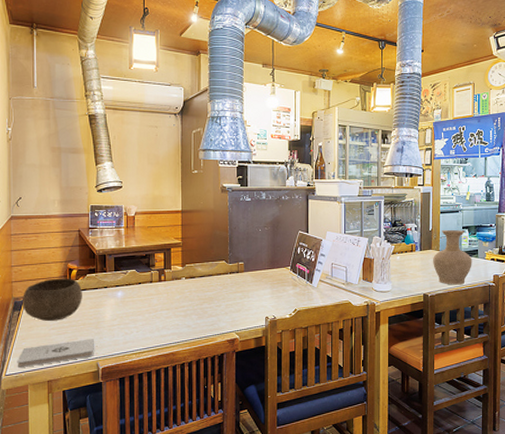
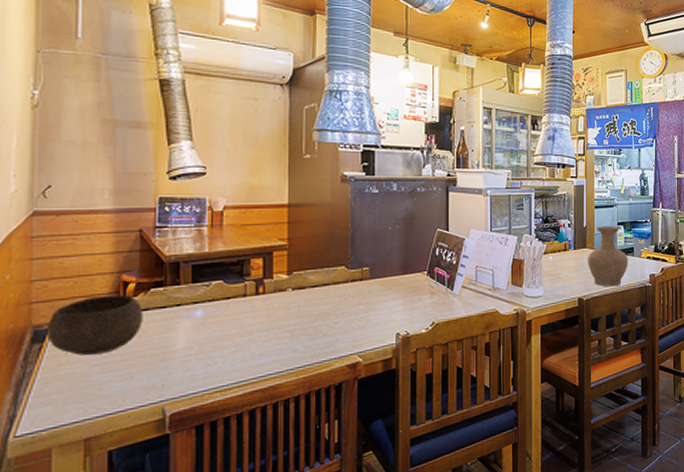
notepad: present [17,339,94,367] -> none [34,375,159,424]

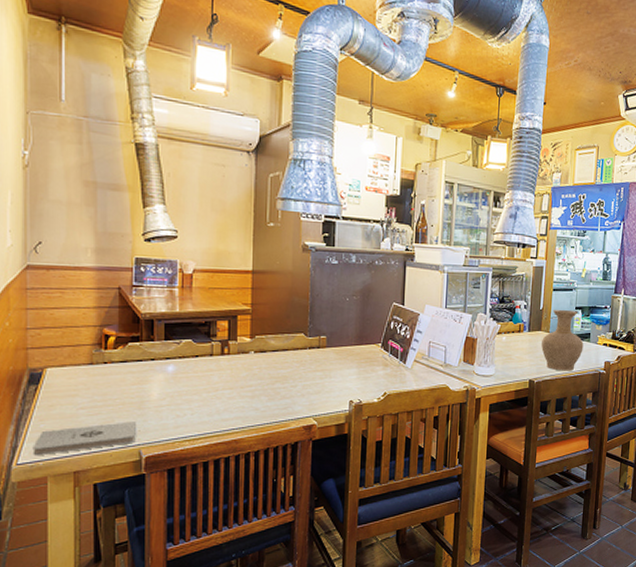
notepad: none [34,375,159,424] -> present [32,421,136,455]
bowl: present [46,294,143,355] -> none [40,346,122,398]

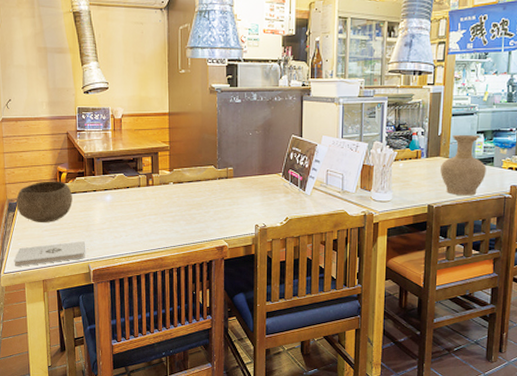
bowl: none [40,346,122,398] -> present [15,181,73,223]

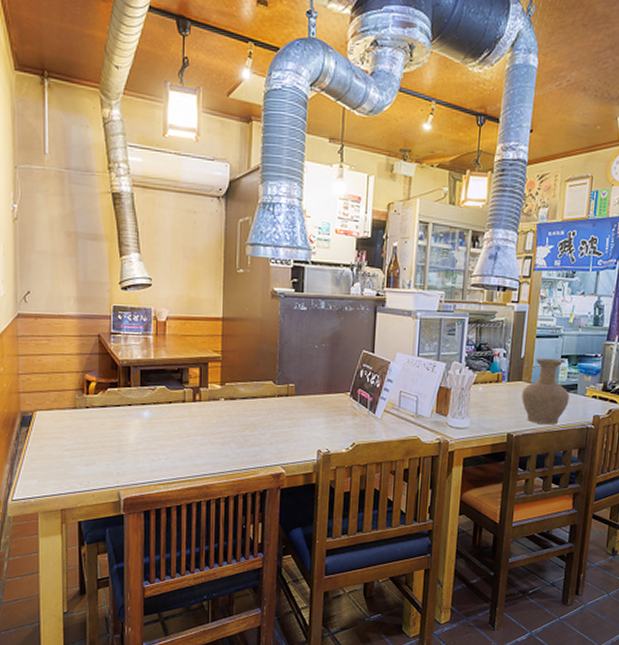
notepad: present [14,241,85,266] -> none [25,464,115,493]
bowl: present [15,181,73,223] -> none [30,391,102,441]

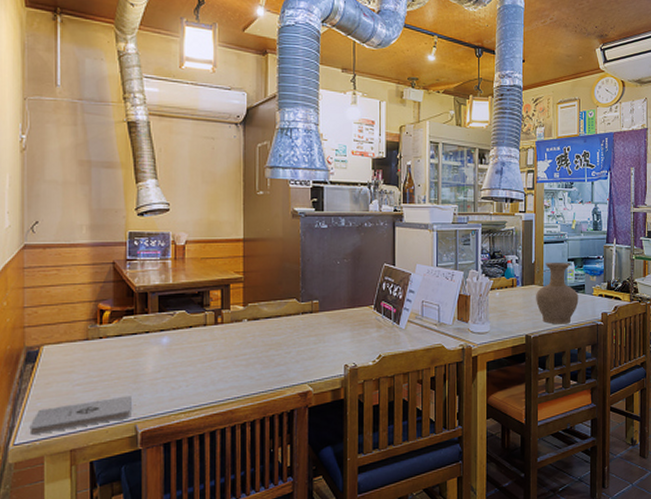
notepad: none [25,464,115,493] -> present [29,396,132,434]

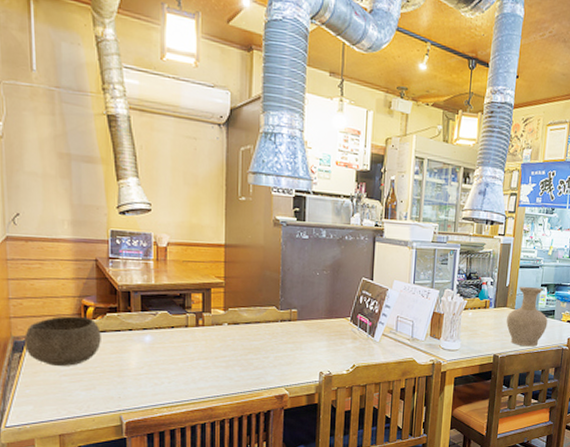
notepad: present [29,396,132,434] -> none [19,388,116,419]
bowl: none [37,321,117,375] -> present [23,316,101,366]

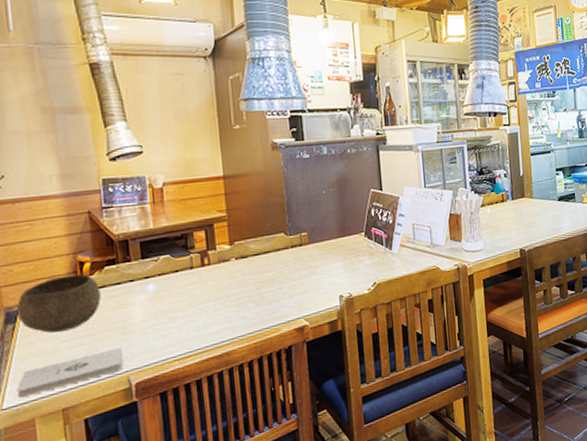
notepad: none [19,388,116,419] -> present [16,348,123,397]
vase: present [506,286,548,347] -> none [527,172,570,236]

